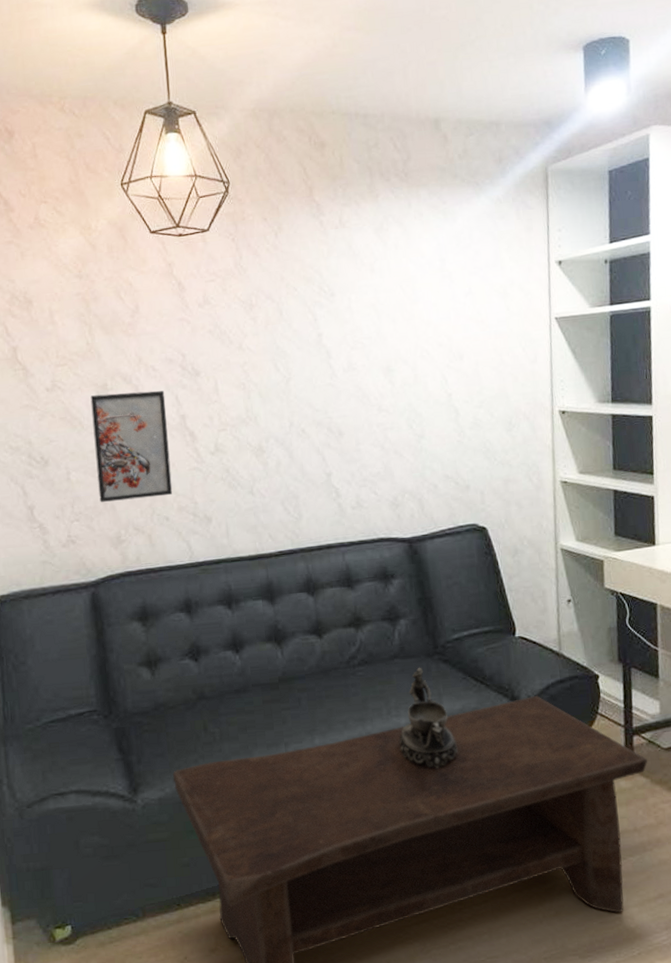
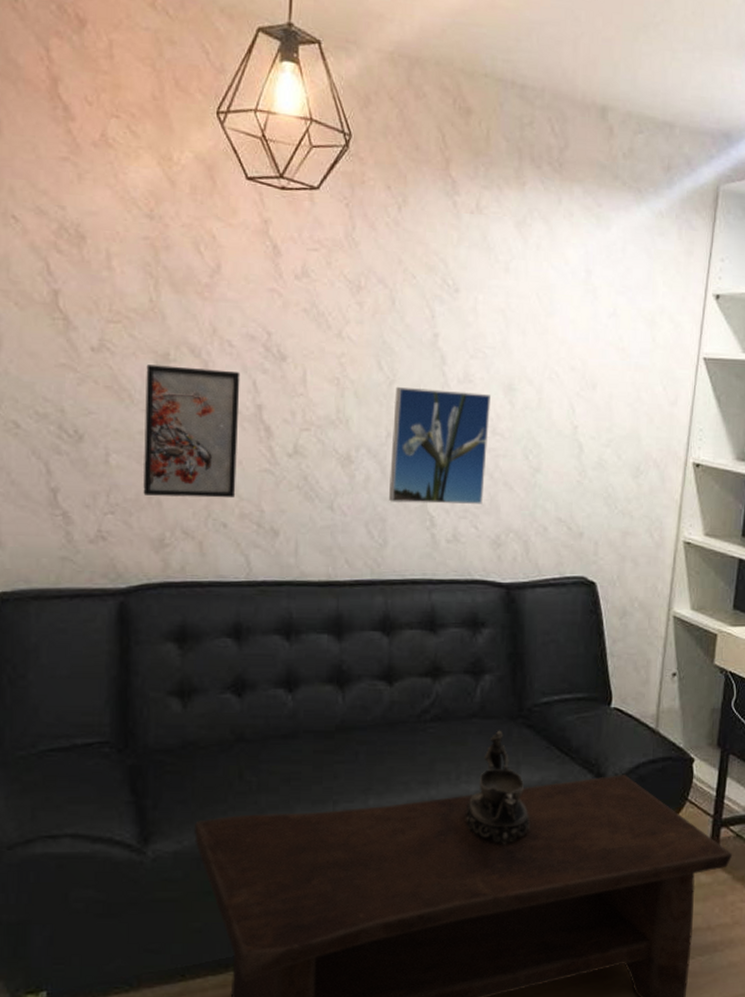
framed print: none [292,377,378,481] -> present [389,386,490,504]

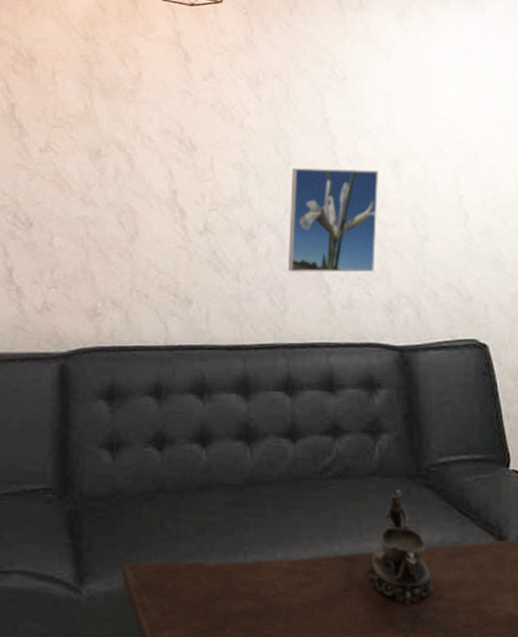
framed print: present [143,364,240,499] -> none [80,160,159,272]

